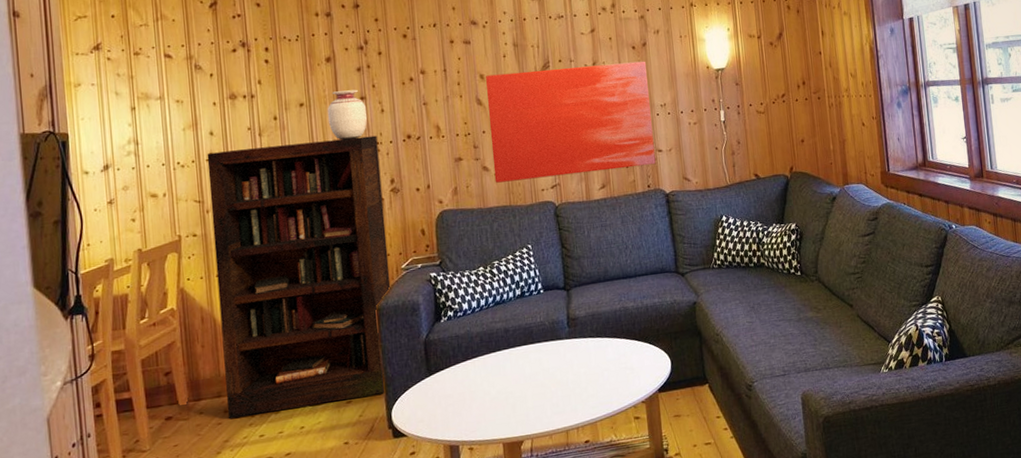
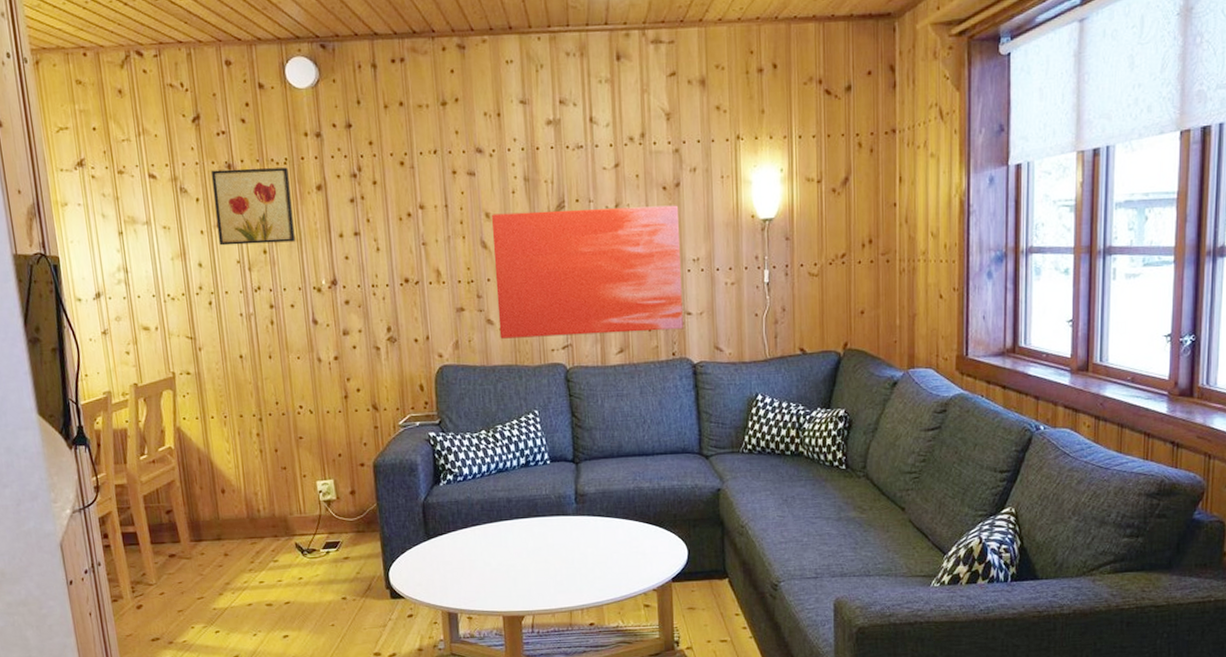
bookcase: present [207,135,391,418] -> none [196,277,388,562]
wall art: none [225,43,305,115] -> present [210,167,296,246]
vase: present [327,89,368,140] -> none [318,223,362,280]

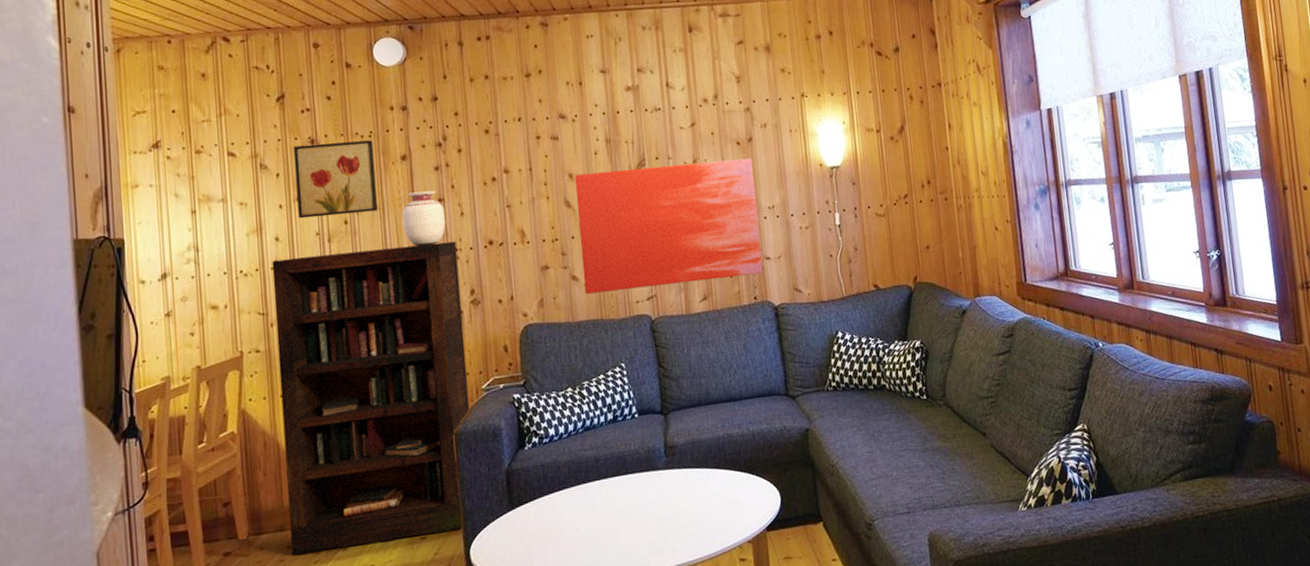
bookcase: none [196,277,388,562] -> present [272,241,471,555]
vase: none [318,223,362,280] -> present [402,190,446,247]

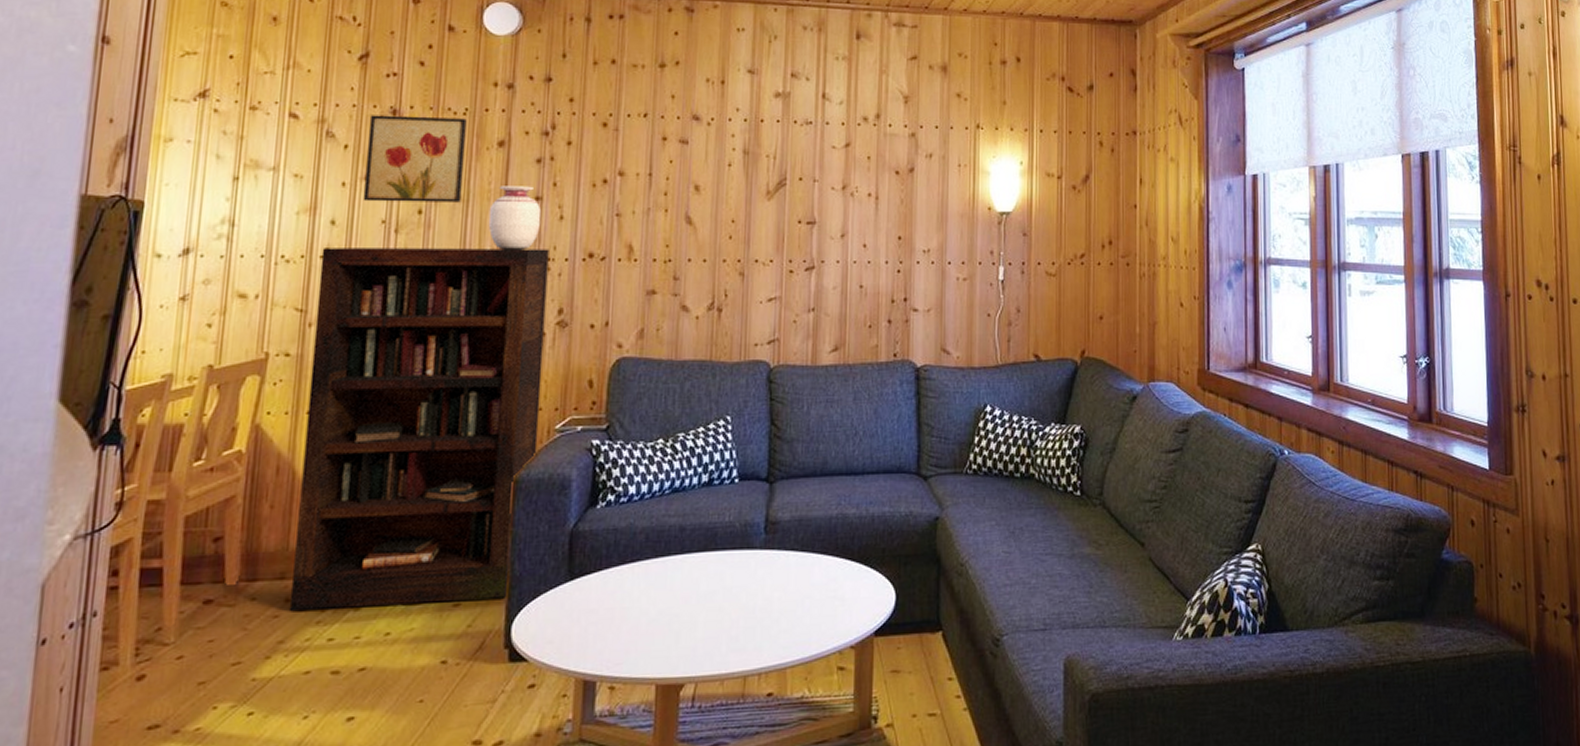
wall art: present [575,158,763,294] -> none [695,187,911,329]

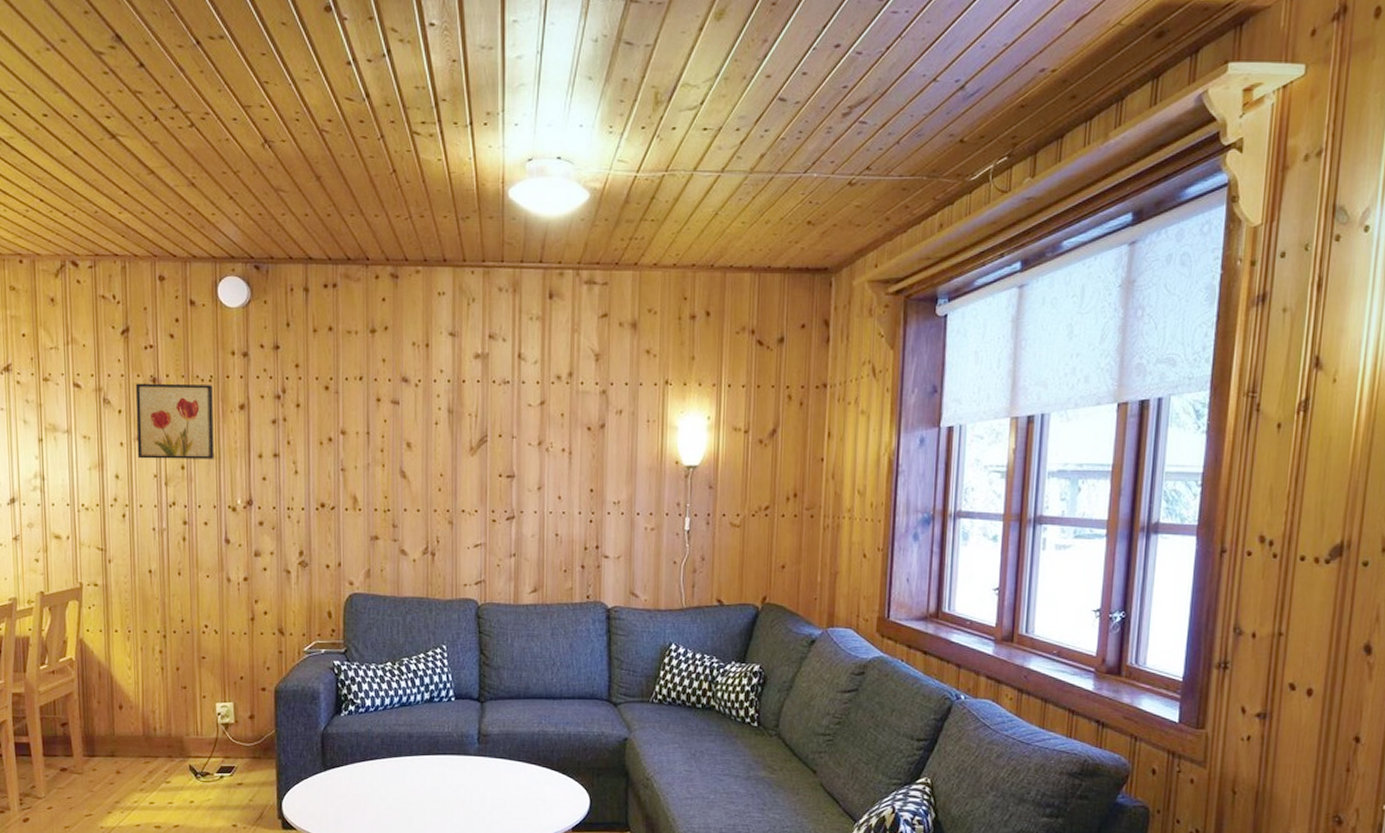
bookcase: present [289,248,549,610] -> none [111,498,291,782]
vase: present [488,186,541,250] -> none [237,444,280,501]

